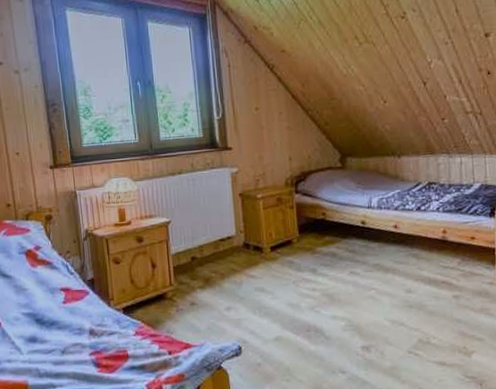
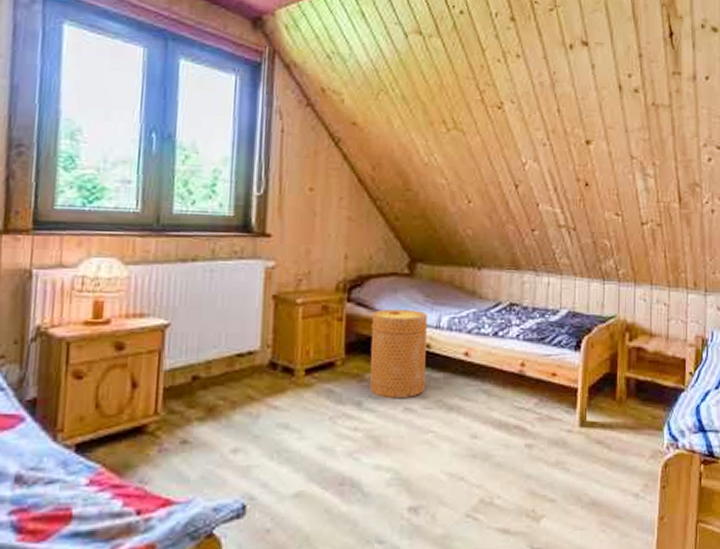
basket: none [316,194,365,265] -> present [369,308,428,399]

